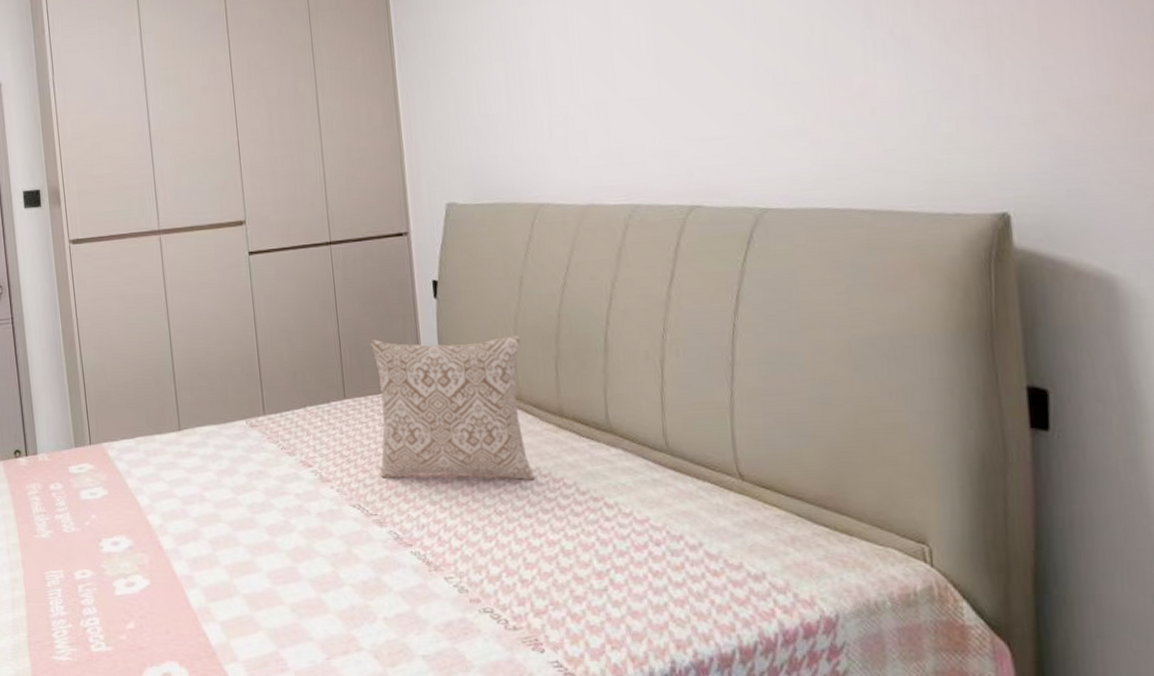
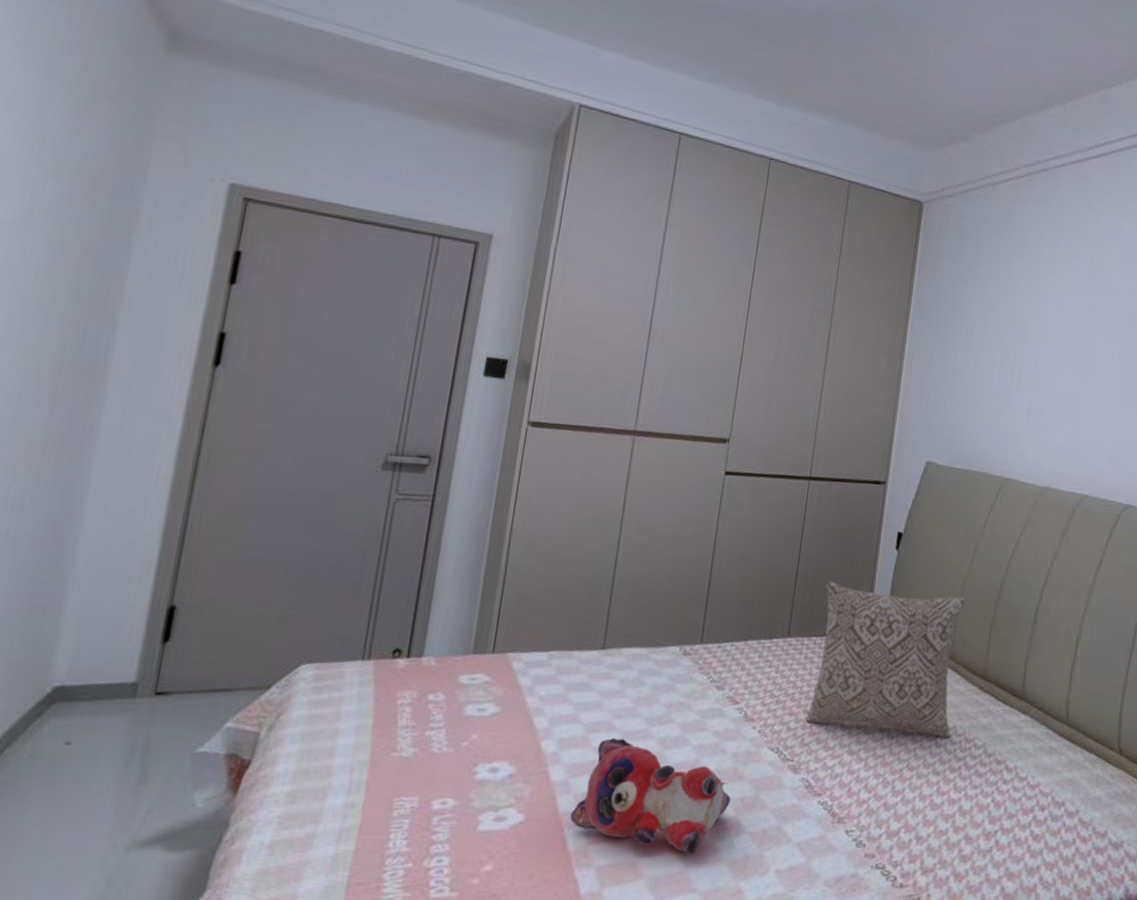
stuffed animal: none [186,507,326,607] -> present [569,737,732,855]

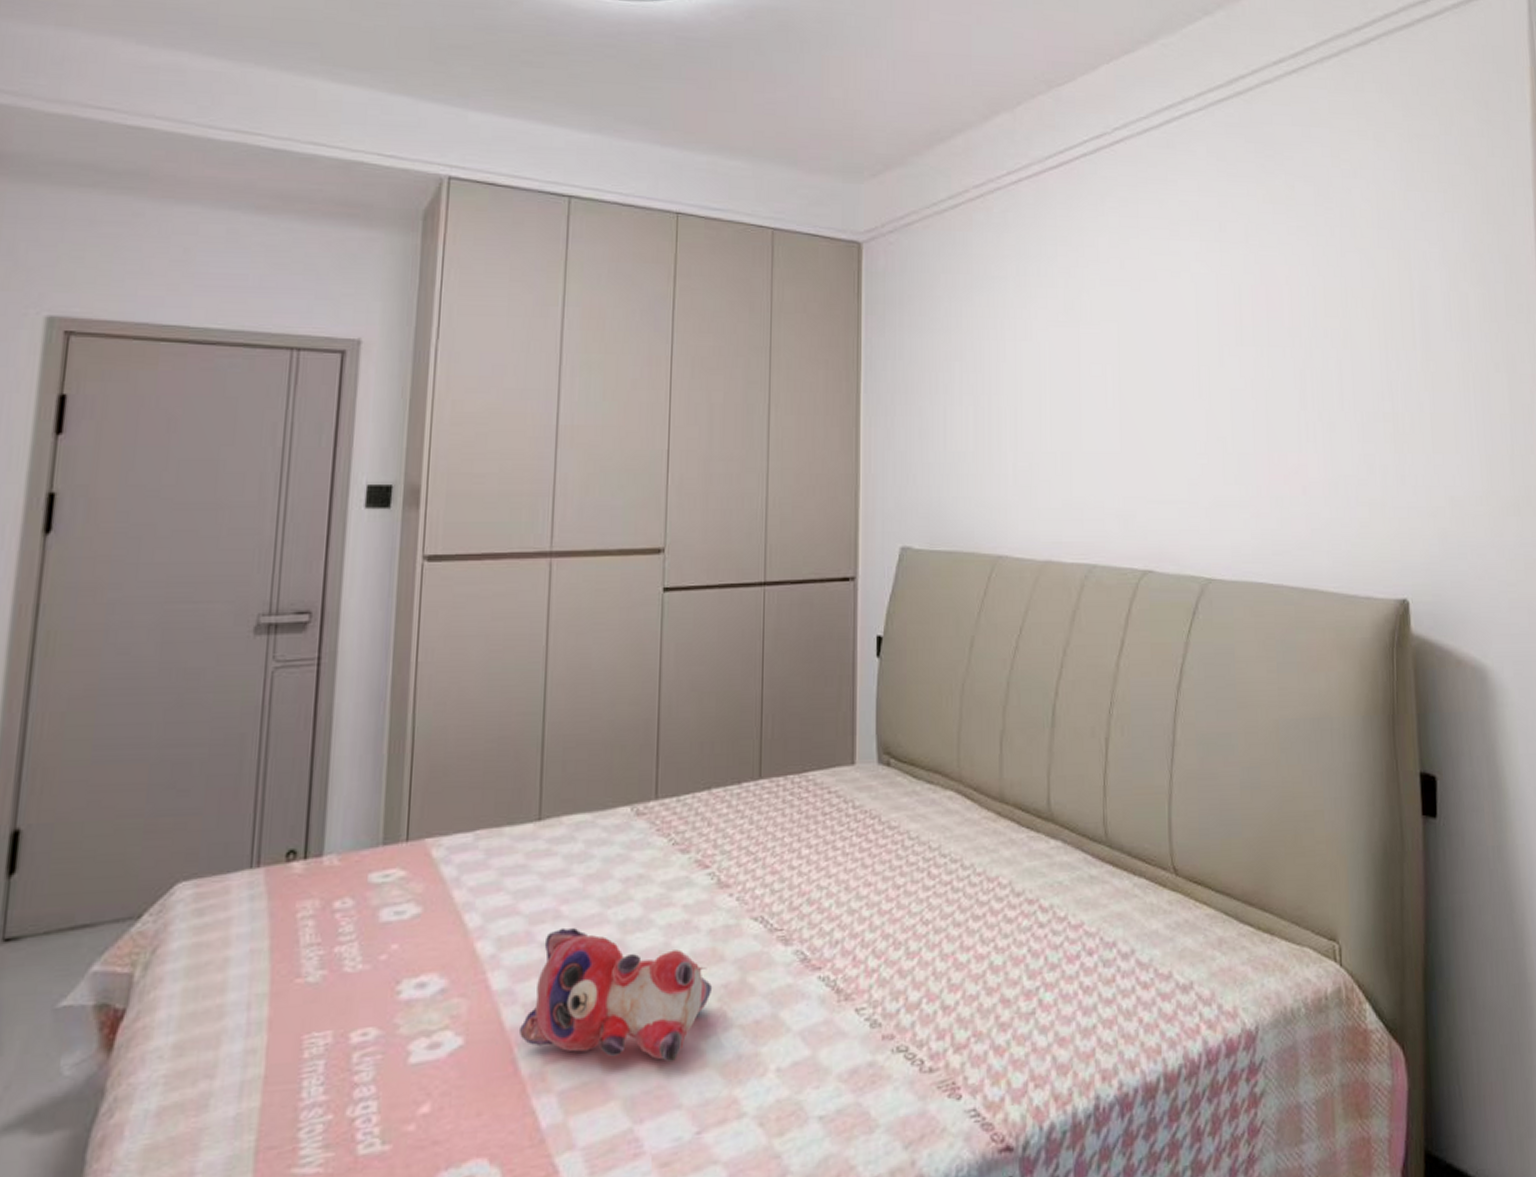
pillow: present [805,581,966,739] -> none [792,704,968,882]

